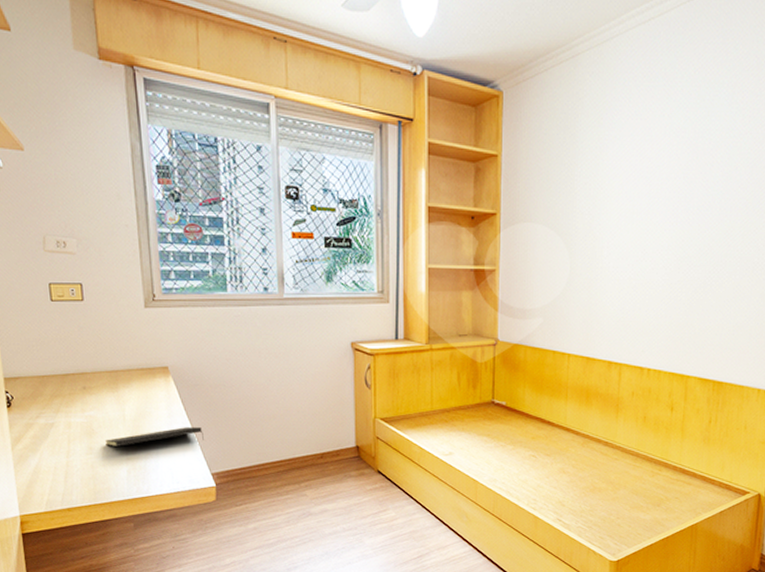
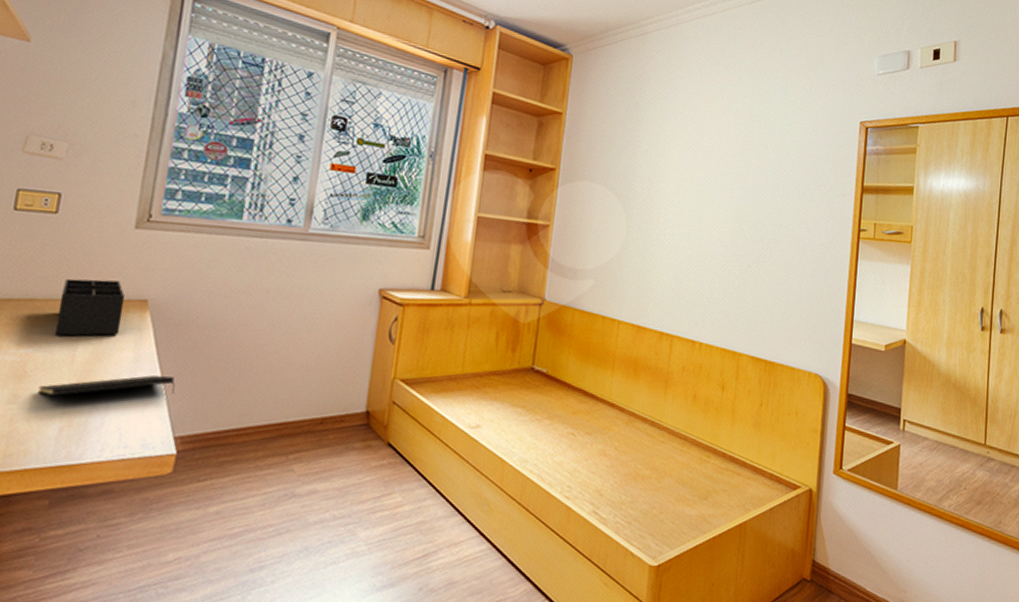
desk organizer: none [102,353,153,400] -> present [55,278,126,336]

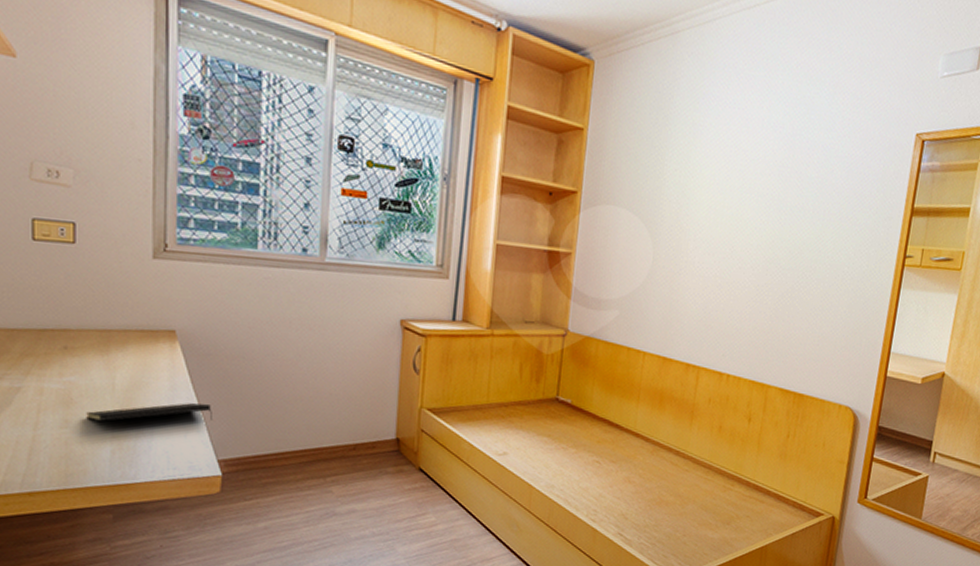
desk organizer: present [55,278,126,336] -> none [92,309,154,365]

